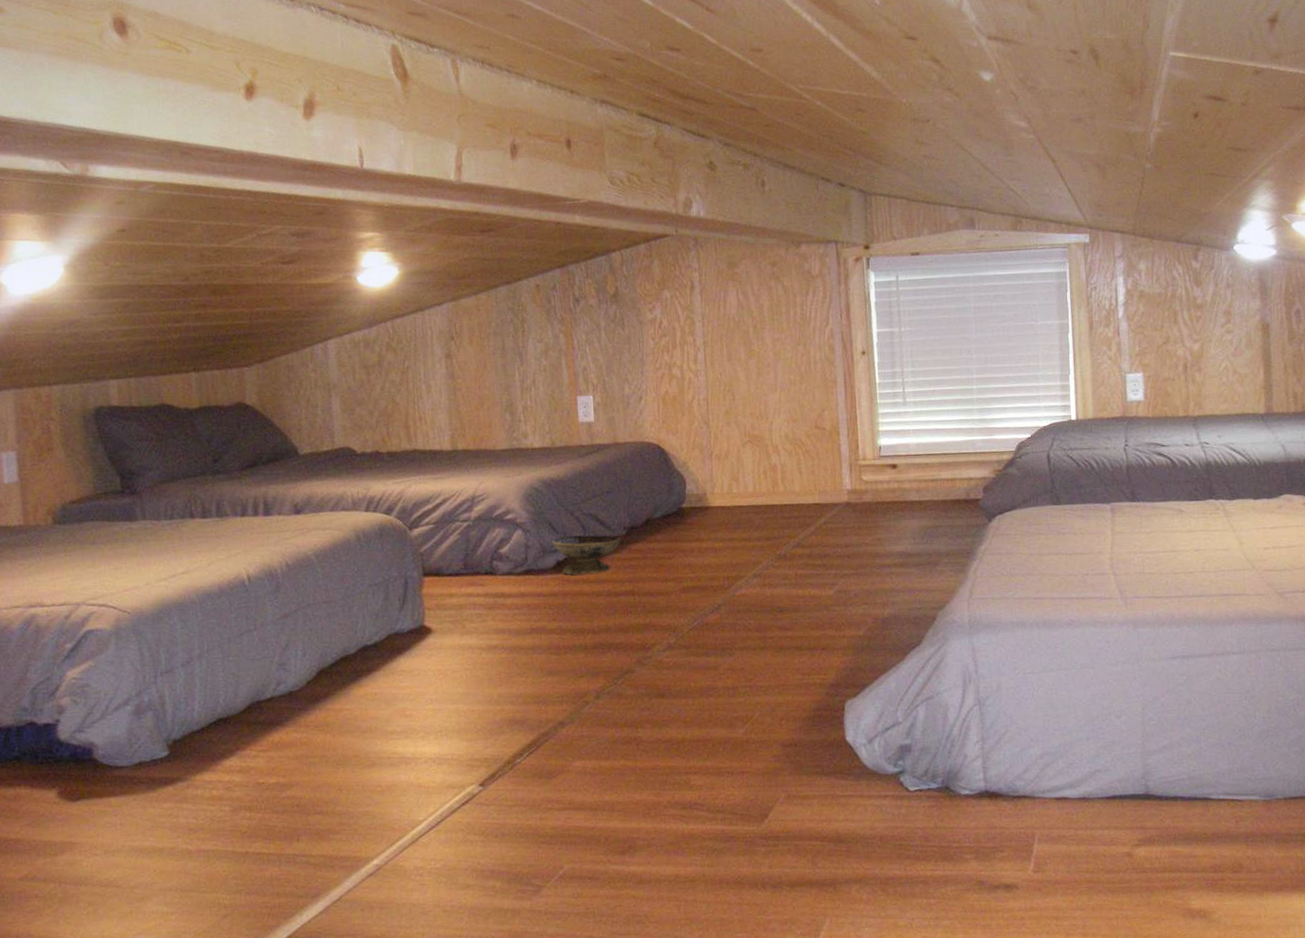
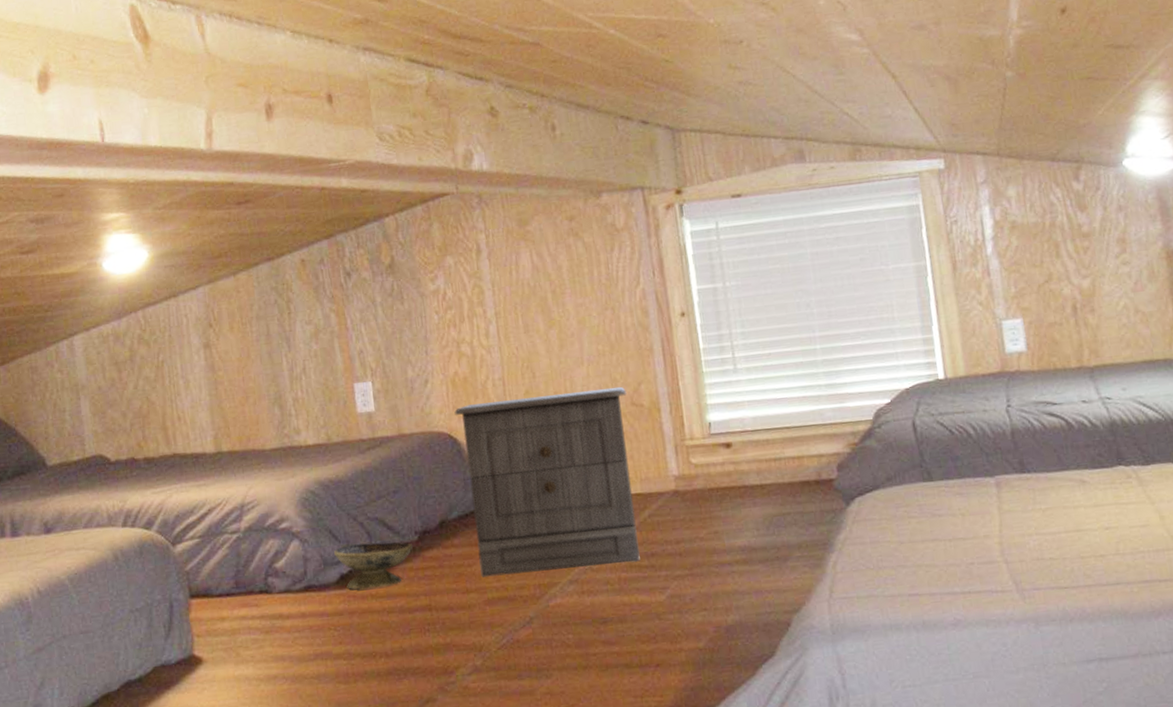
nightstand: none [663,411,815,569] -> present [454,386,640,577]

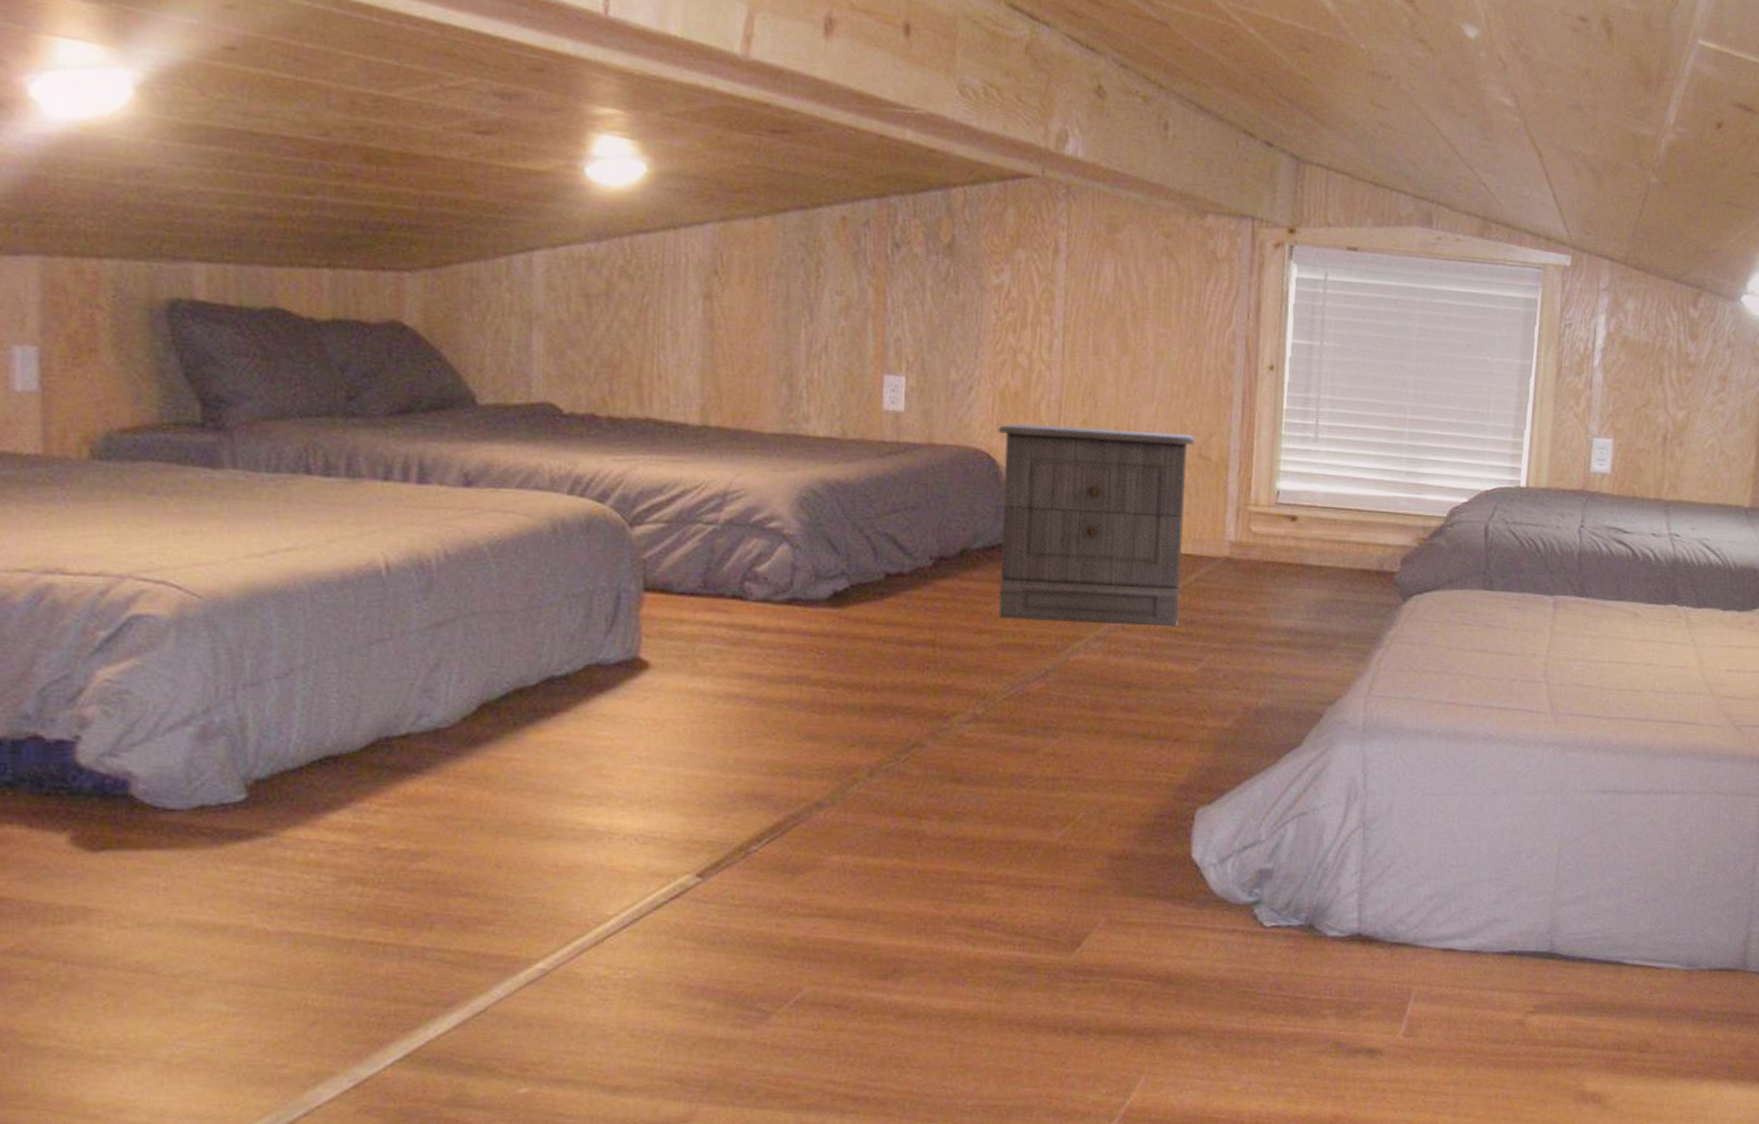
decorative bowl: present [334,542,413,590] -> none [830,559,924,613]

